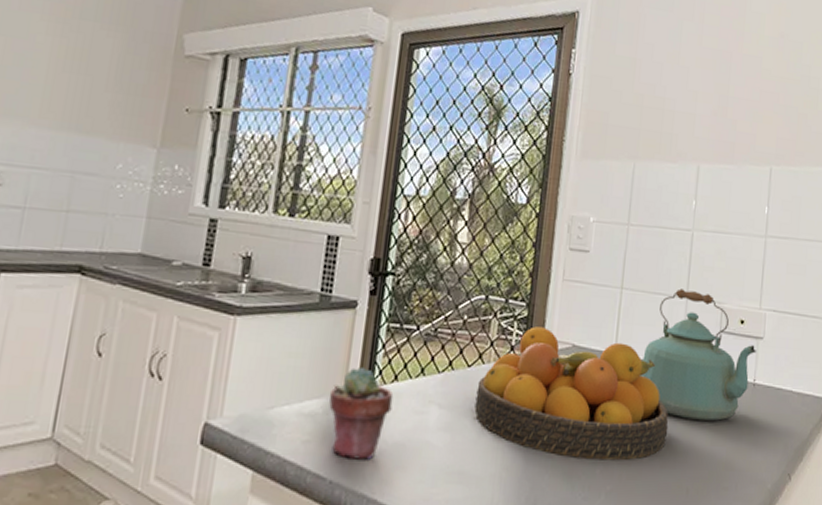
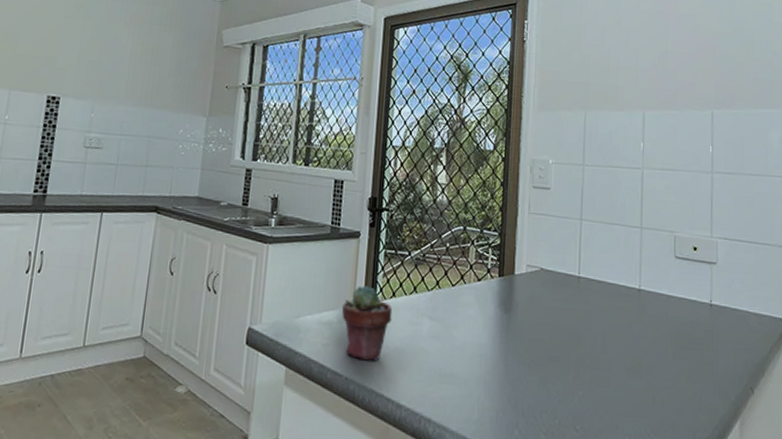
fruit bowl: present [474,326,669,461] -> none [460,252,632,369]
kettle: present [640,288,756,422] -> none [603,219,710,338]

